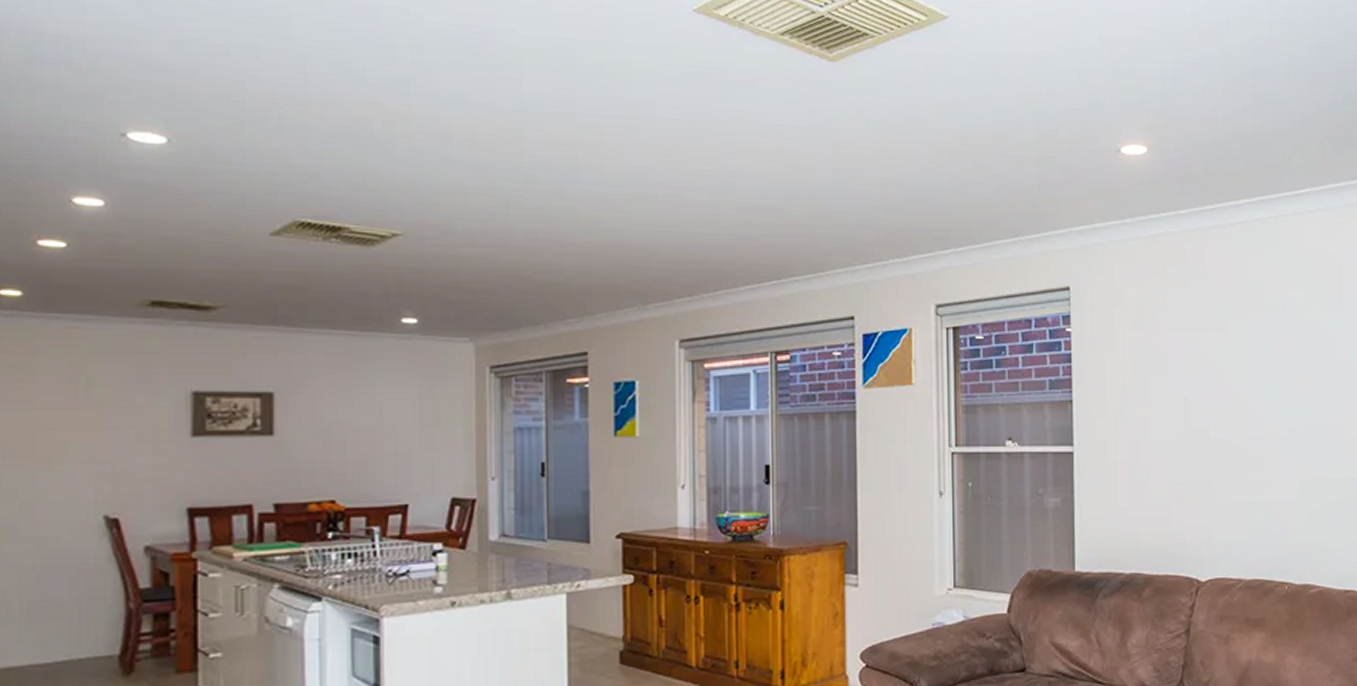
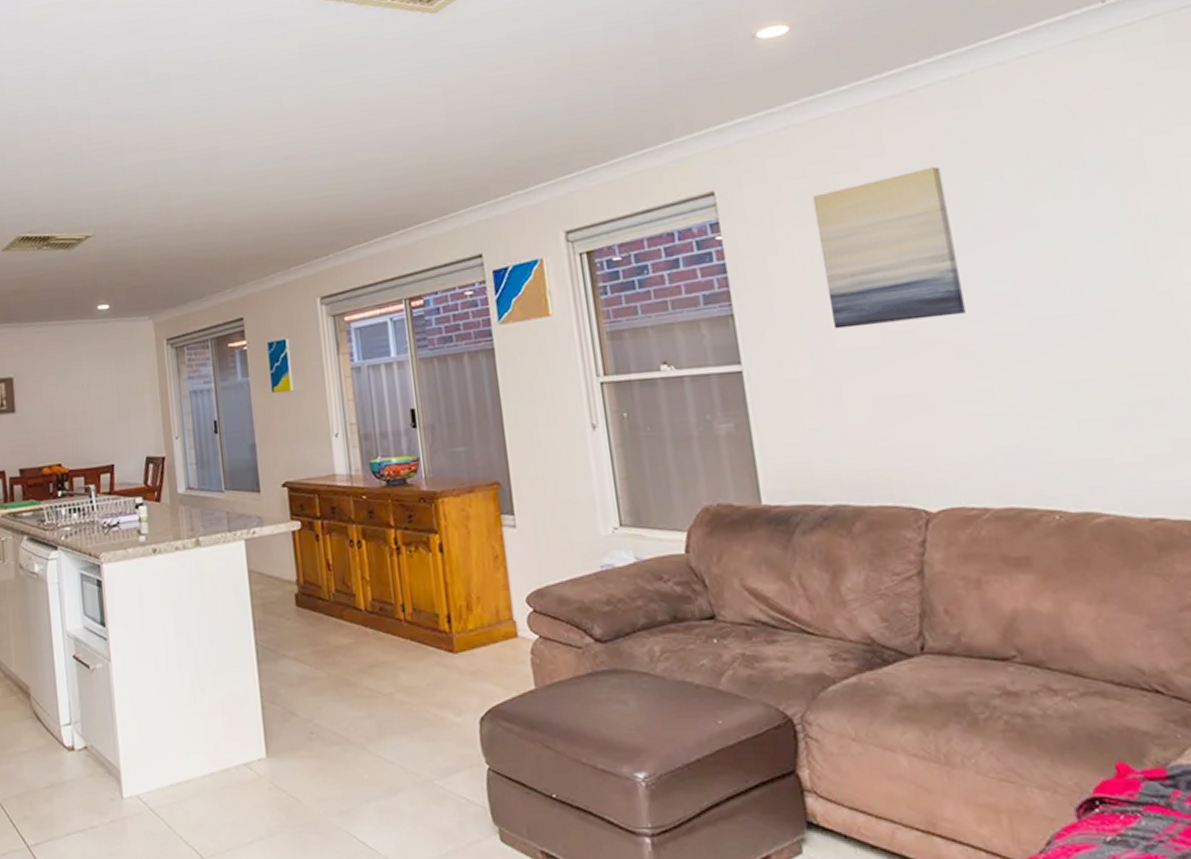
wall art: none [1147,292,1246,422] -> present [812,166,966,329]

